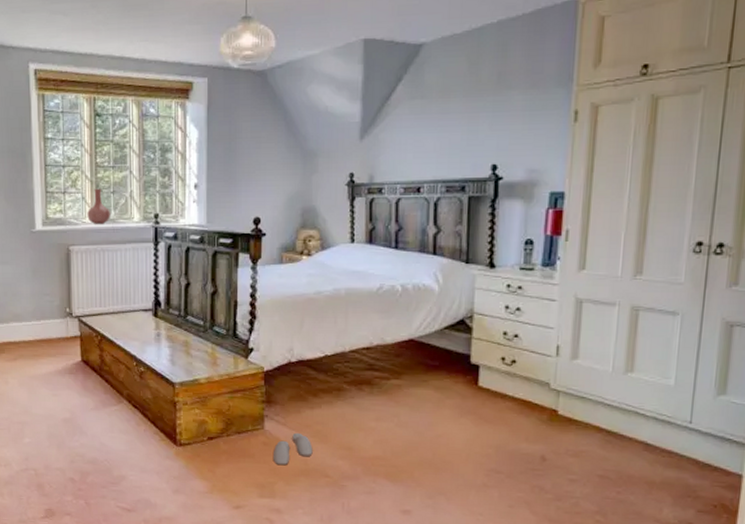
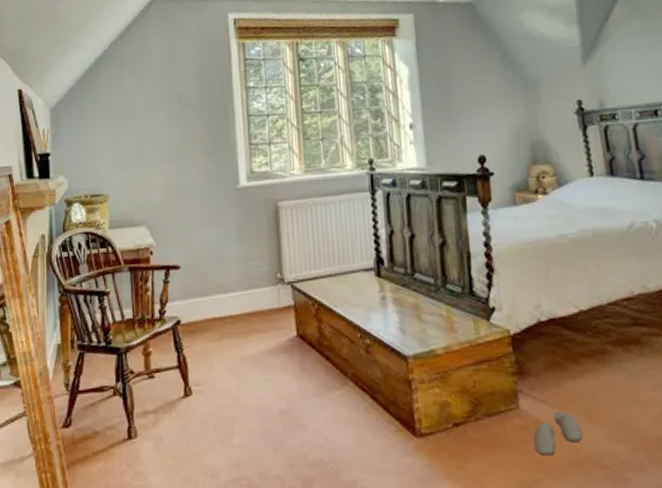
vase: present [87,188,111,225] -> none [295,136,321,177]

